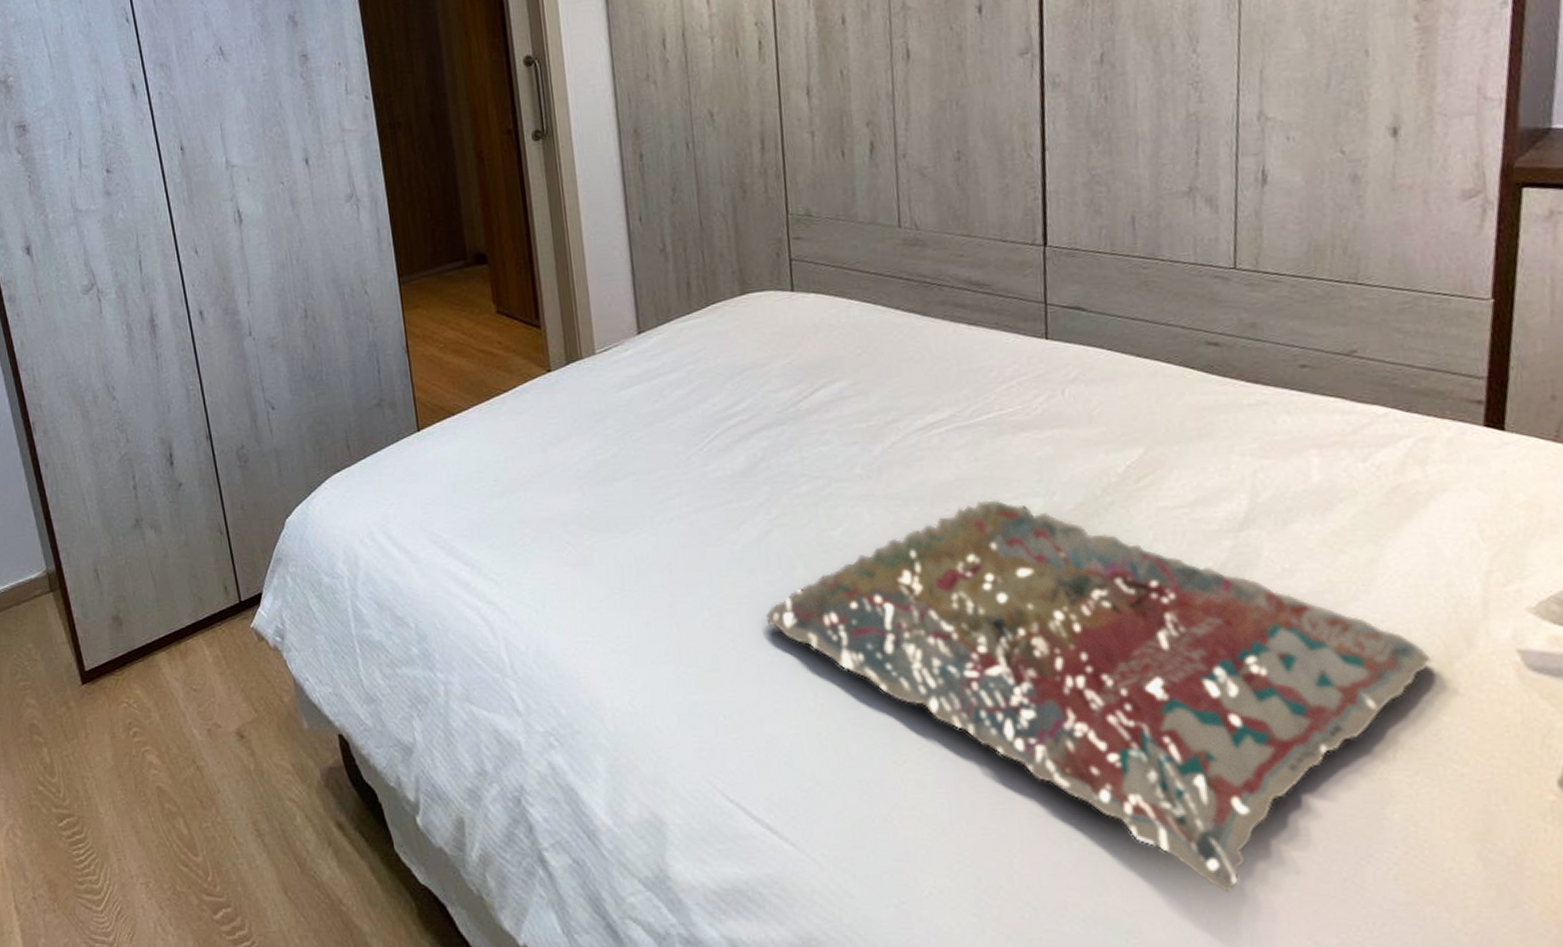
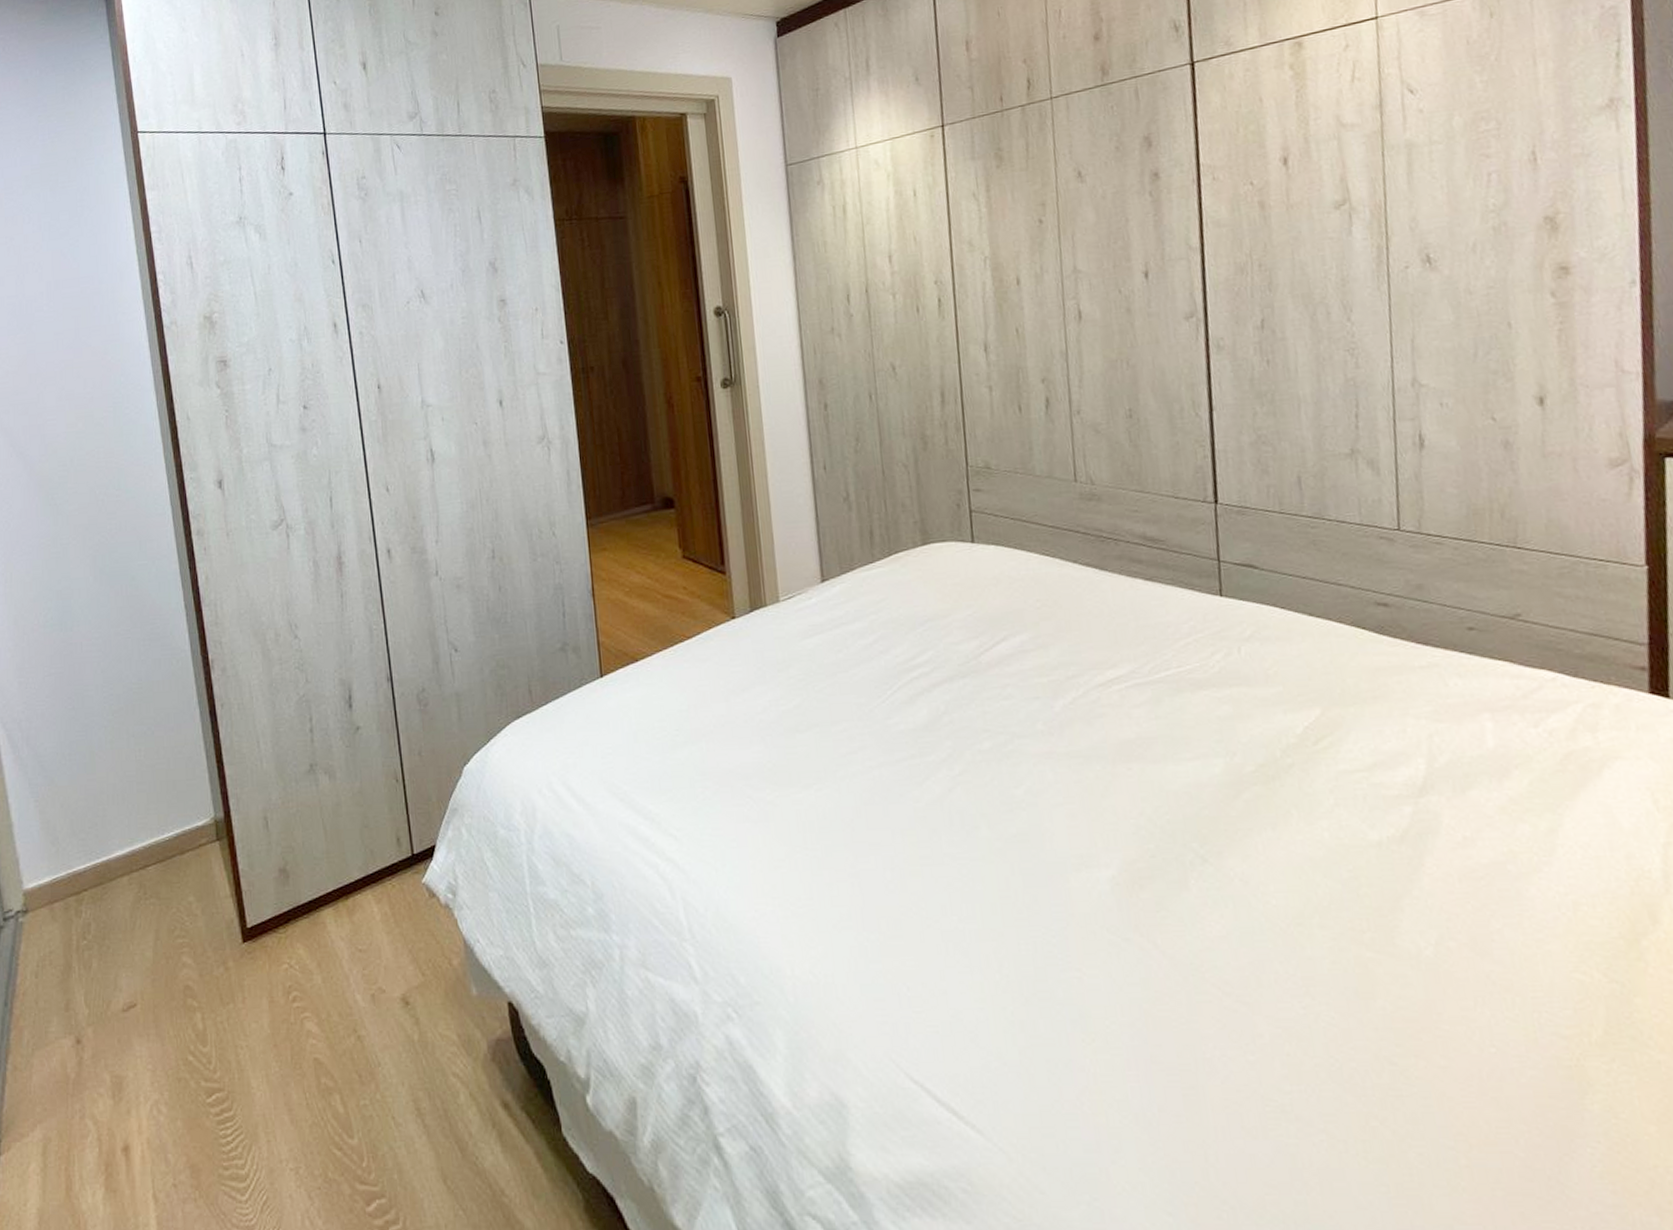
cushion: present [766,499,1432,892] -> none [949,759,1619,1191]

